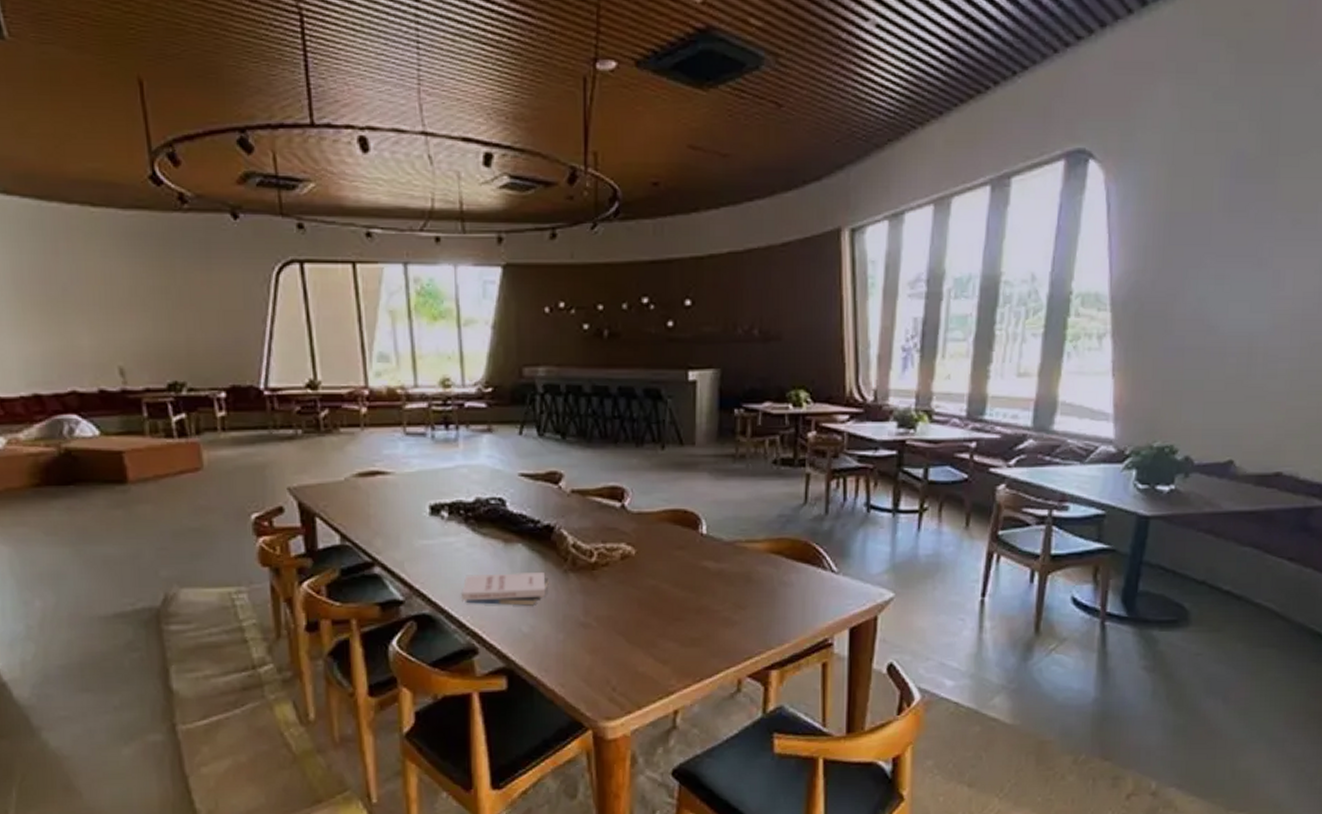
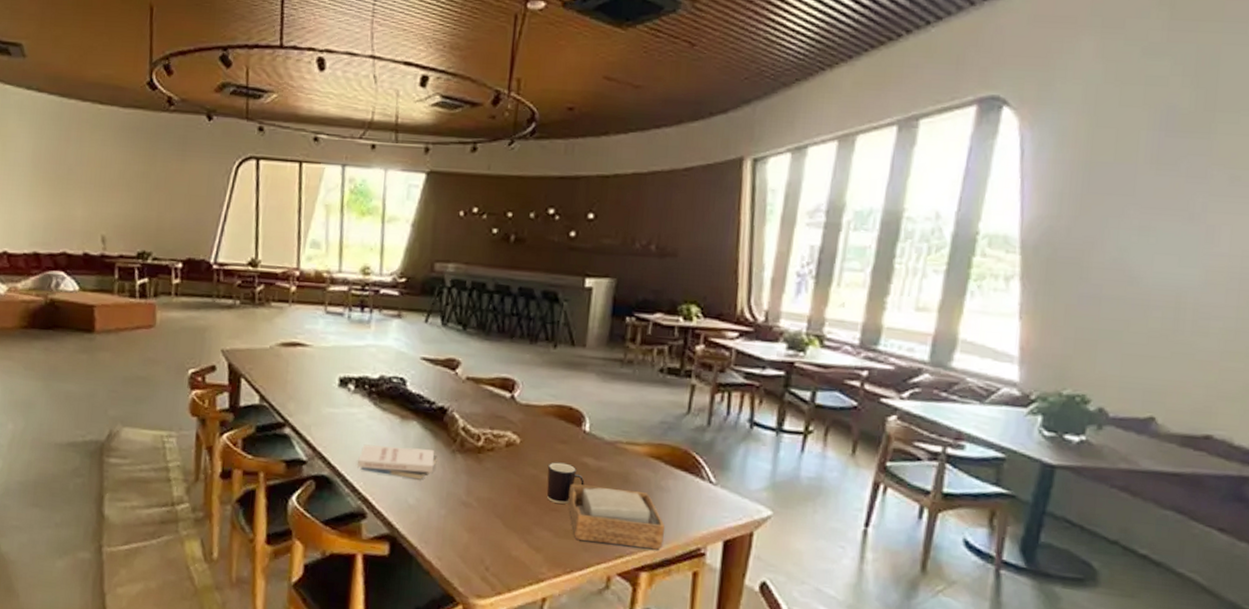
mug: none [667,569,706,613] -> present [546,462,585,505]
napkin holder: none [691,589,791,647] -> present [568,483,665,550]

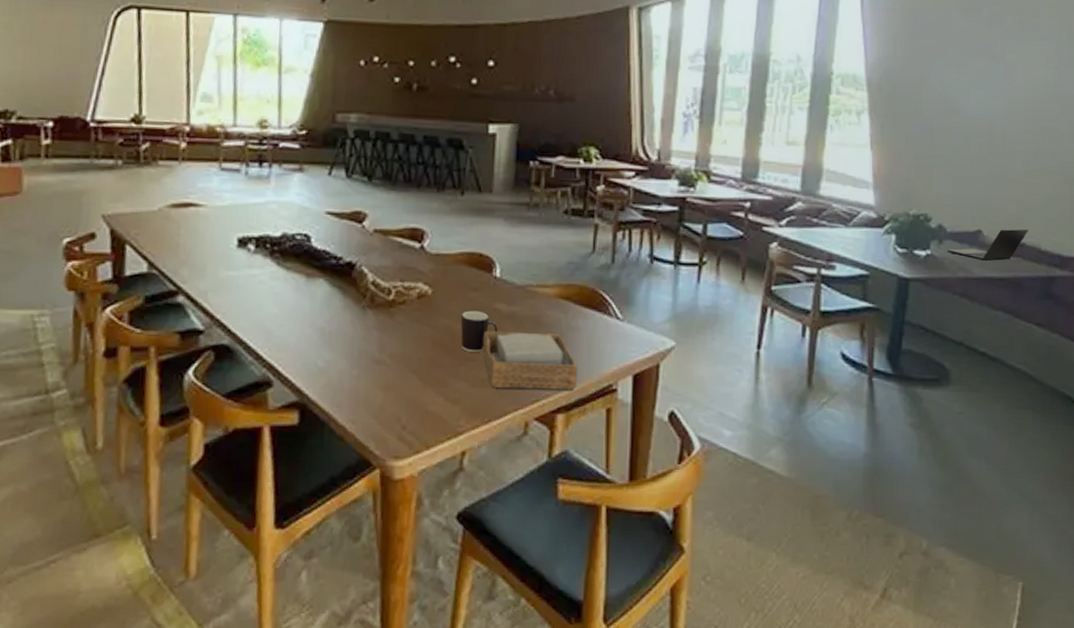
books: present [357,444,437,480] -> none [261,307,347,340]
laptop: none [1108,417,1219,454] -> present [948,228,1029,261]

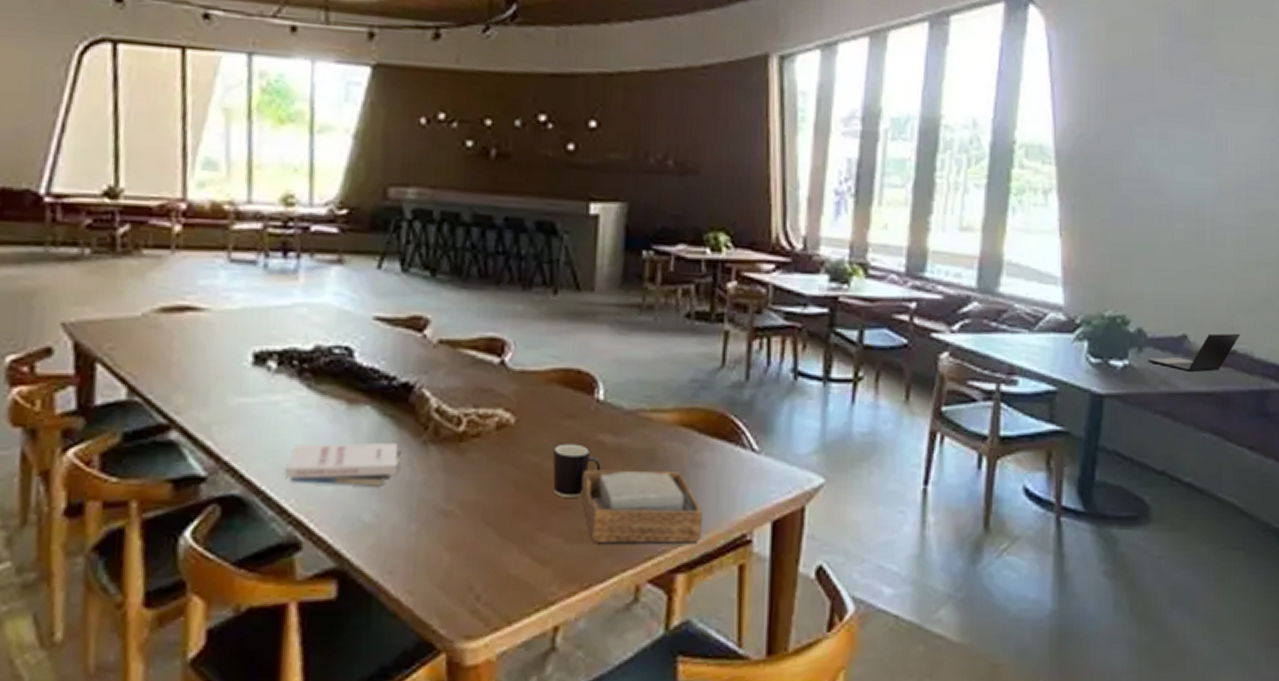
books: none [261,307,347,340] -> present [285,442,402,487]

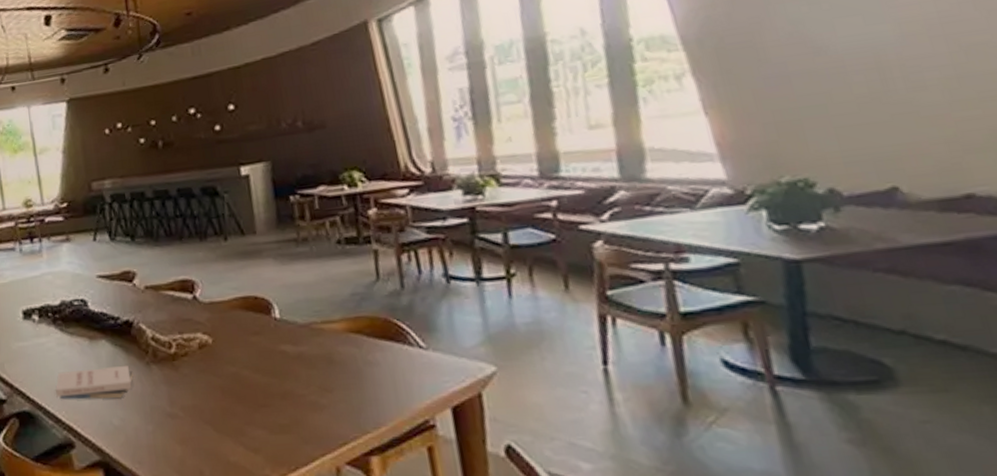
mug: present [552,443,601,499] -> none [246,354,288,399]
napkin holder: present [581,470,702,544] -> none [273,370,387,433]
laptop: present [1148,333,1241,372] -> none [850,175,976,225]

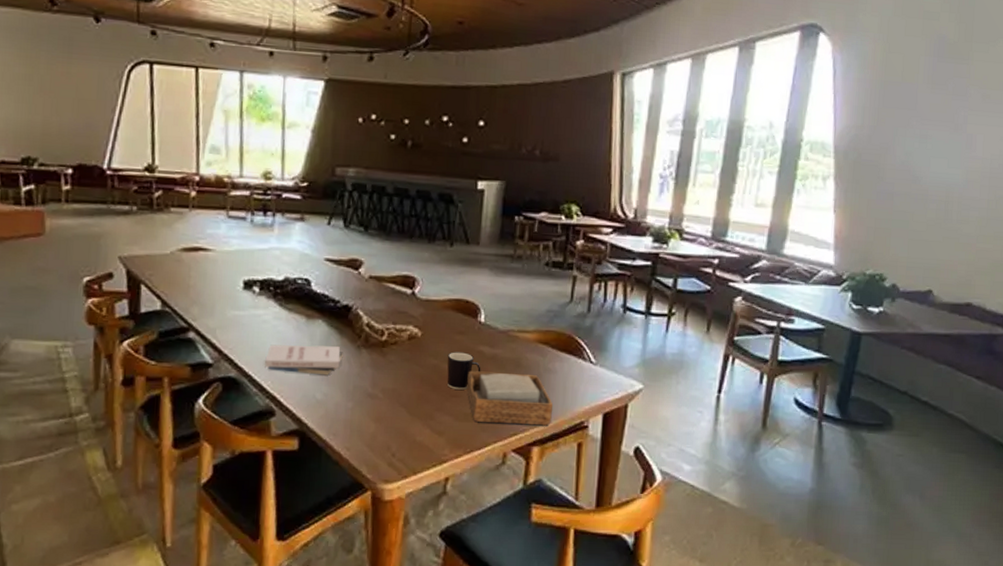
mug: none [246,354,288,399] -> present [447,352,481,391]
napkin holder: none [273,370,387,433] -> present [467,371,553,426]

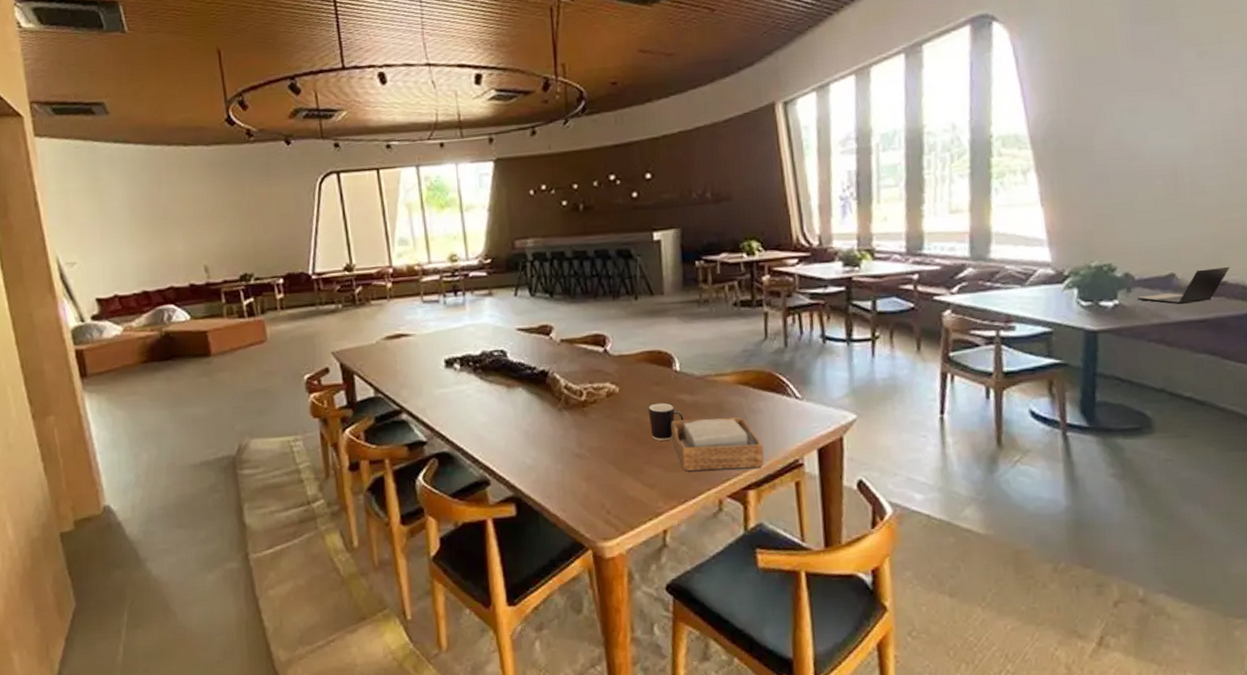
books: present [265,344,343,376] -> none [474,410,546,442]
laptop: none [899,289,976,319] -> present [1138,266,1230,304]

